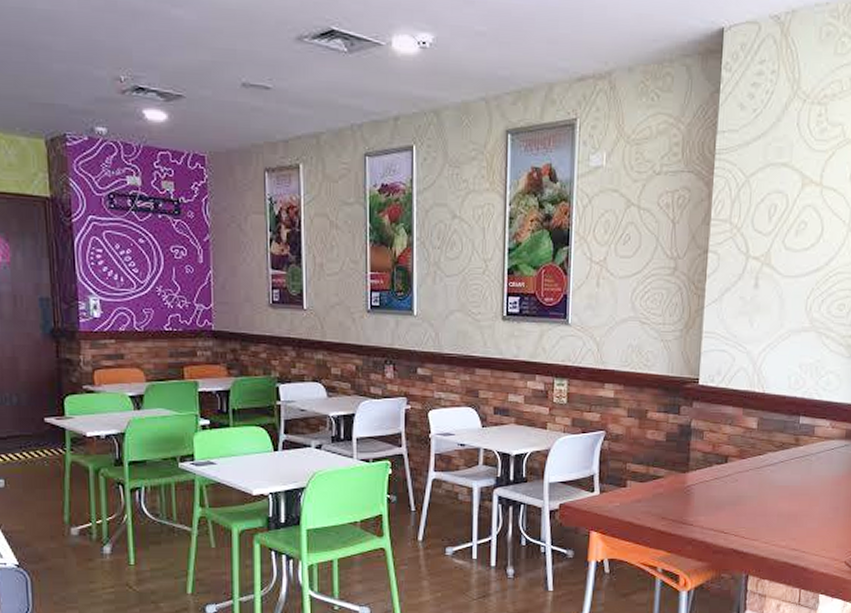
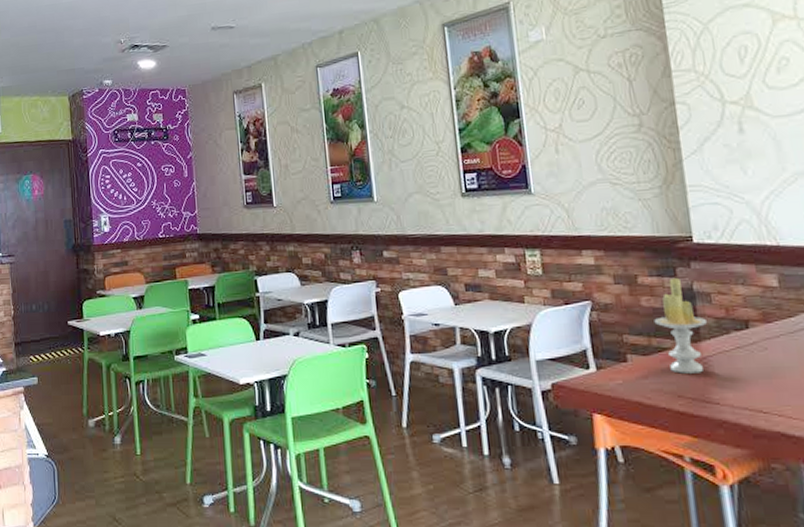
candle: none [654,414,696,499] -> present [654,277,707,374]

